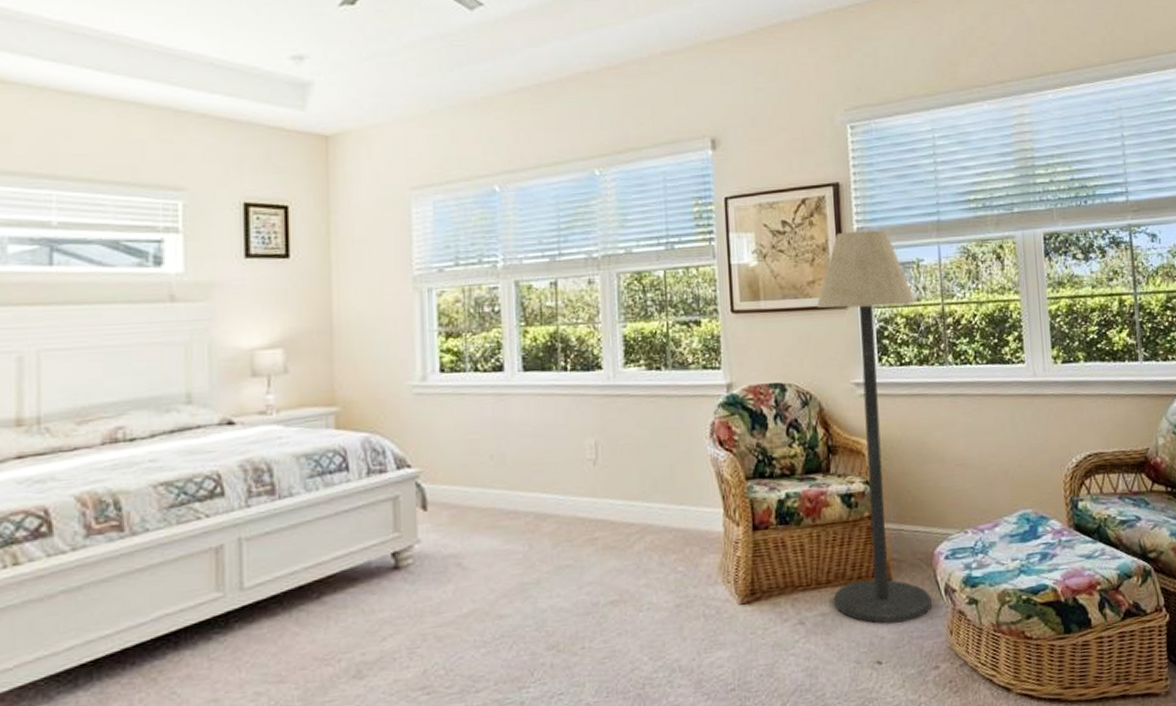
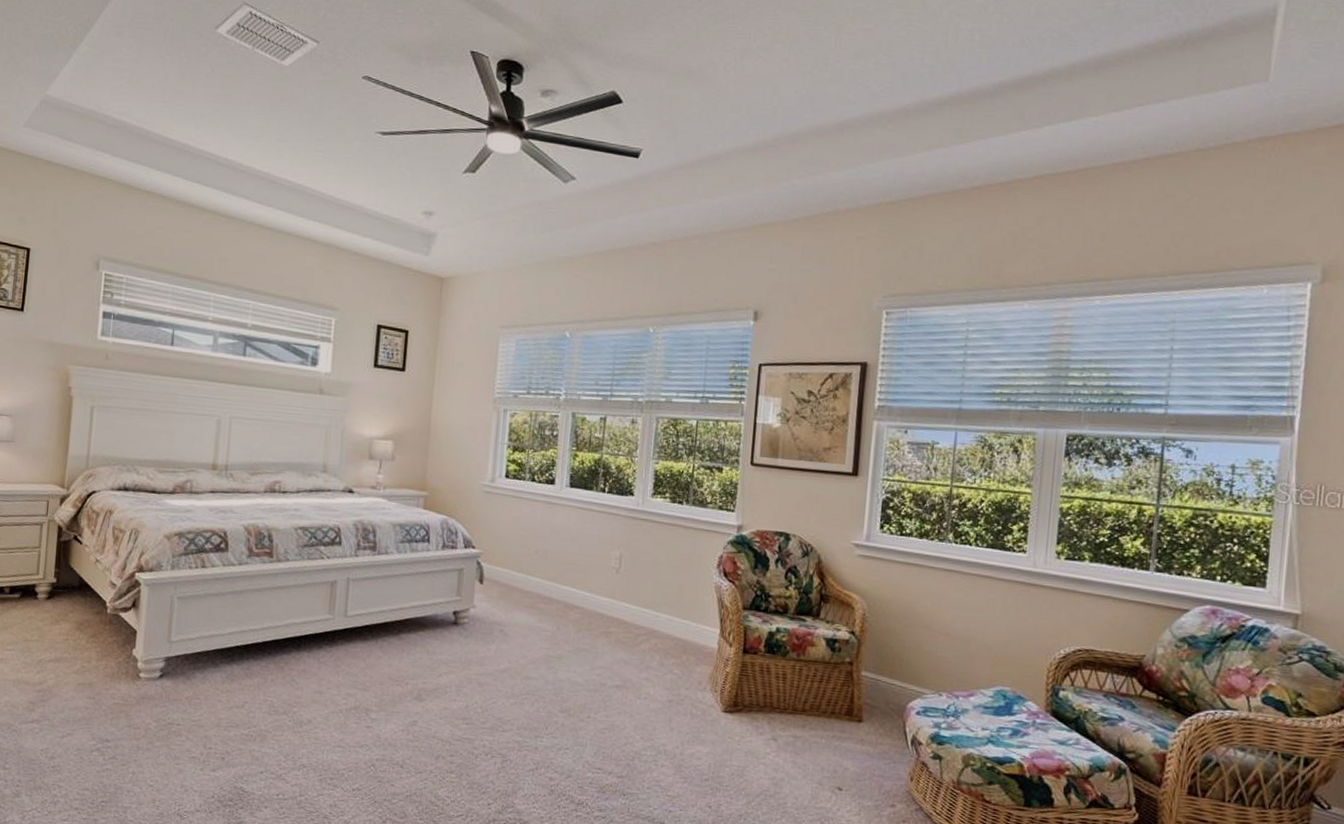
floor lamp: present [816,230,932,624] -> none [806,407,924,760]

